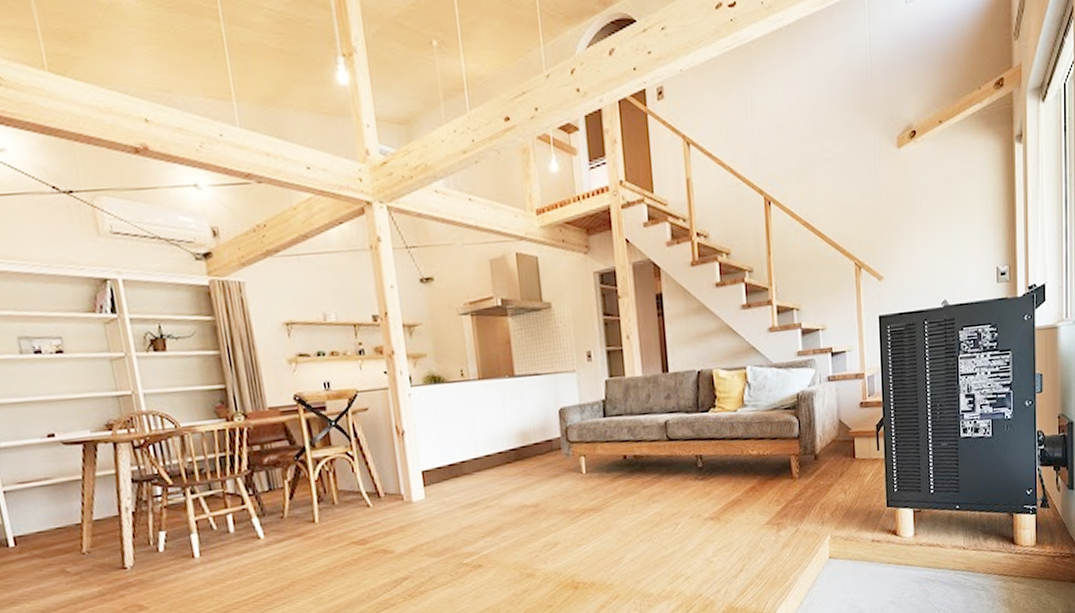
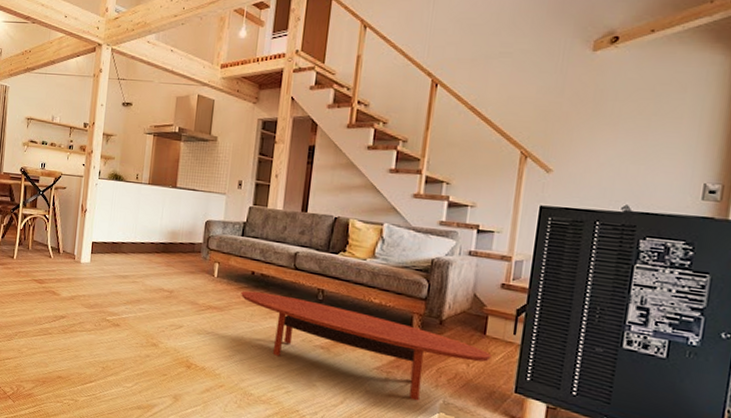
coffee table: none [616,469,863,545] -> present [241,290,492,401]

